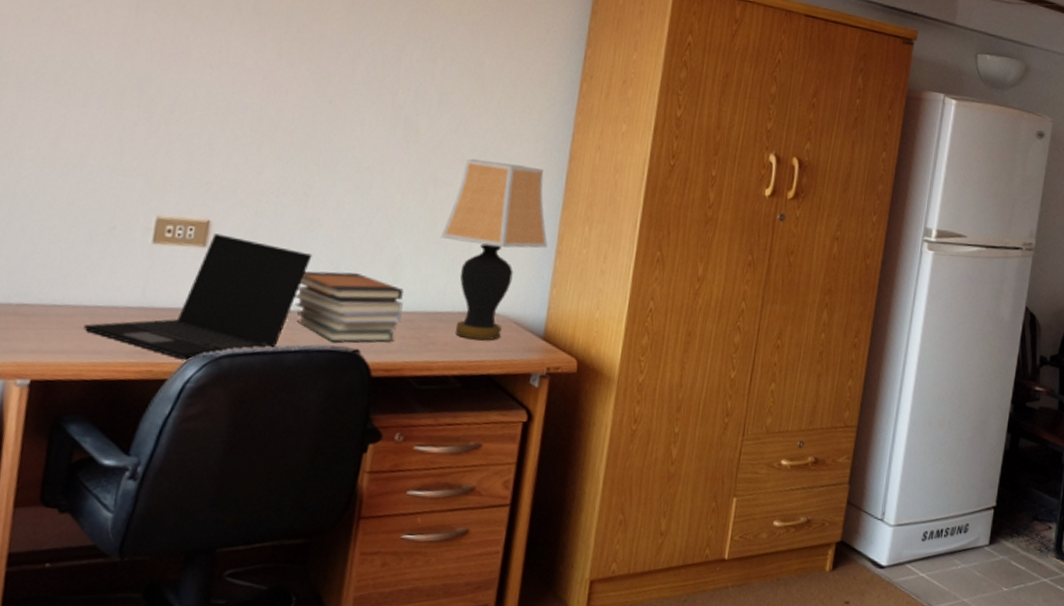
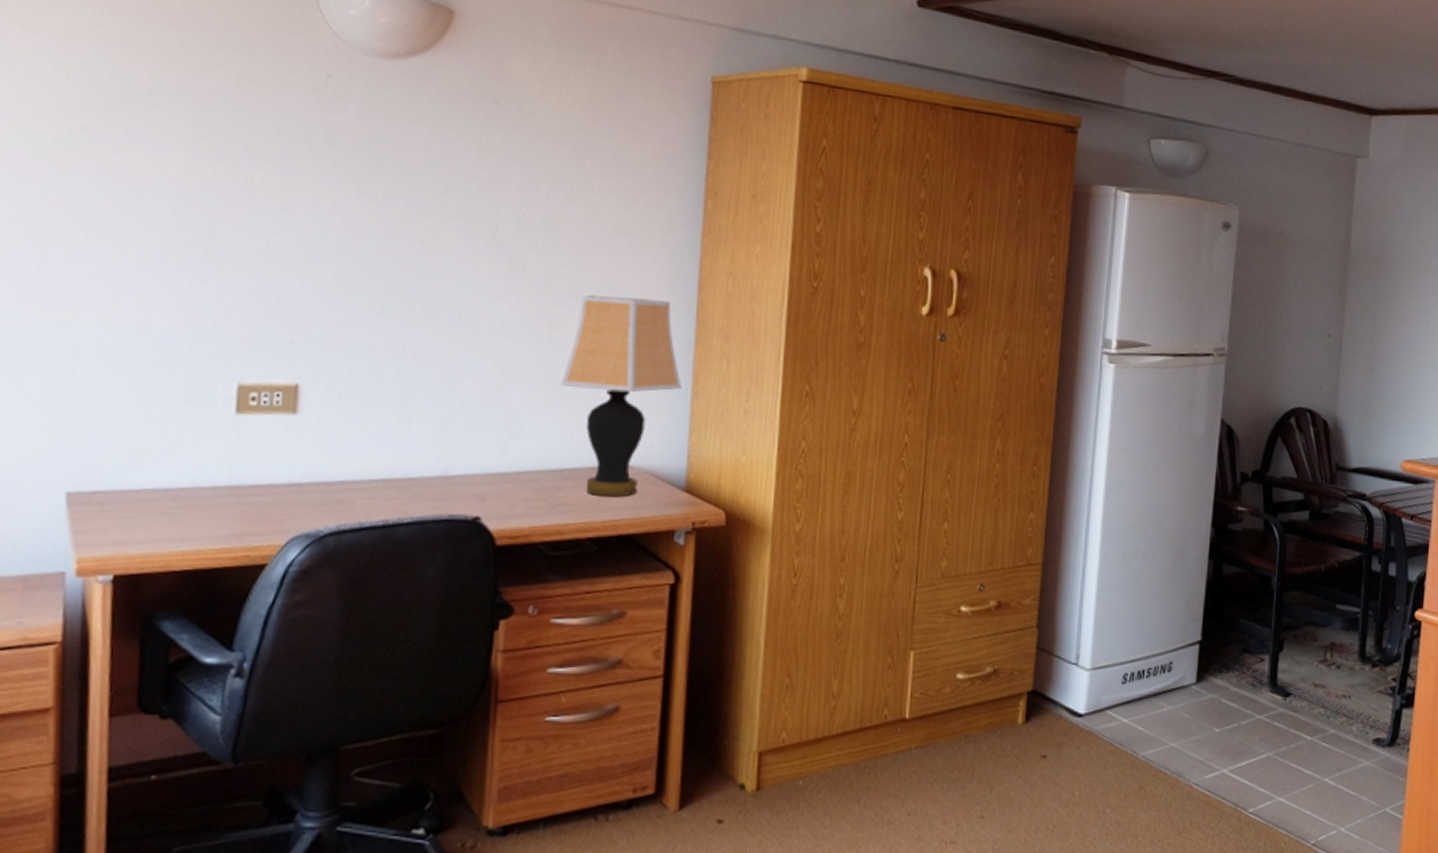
laptop: present [83,233,313,359] -> none [167,398,418,540]
book stack: present [294,271,405,342] -> none [401,431,525,510]

